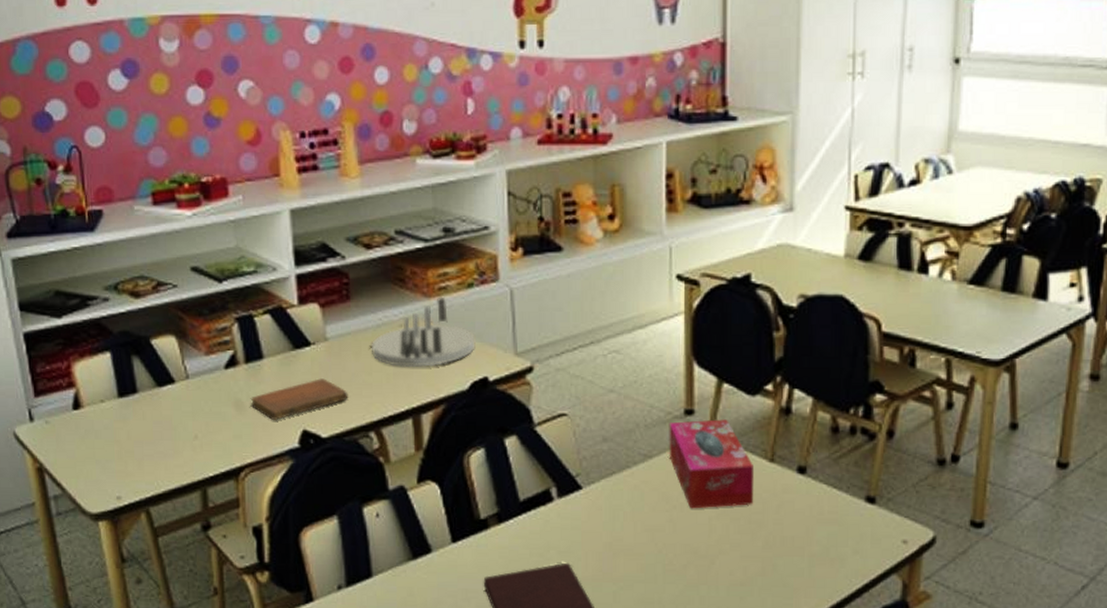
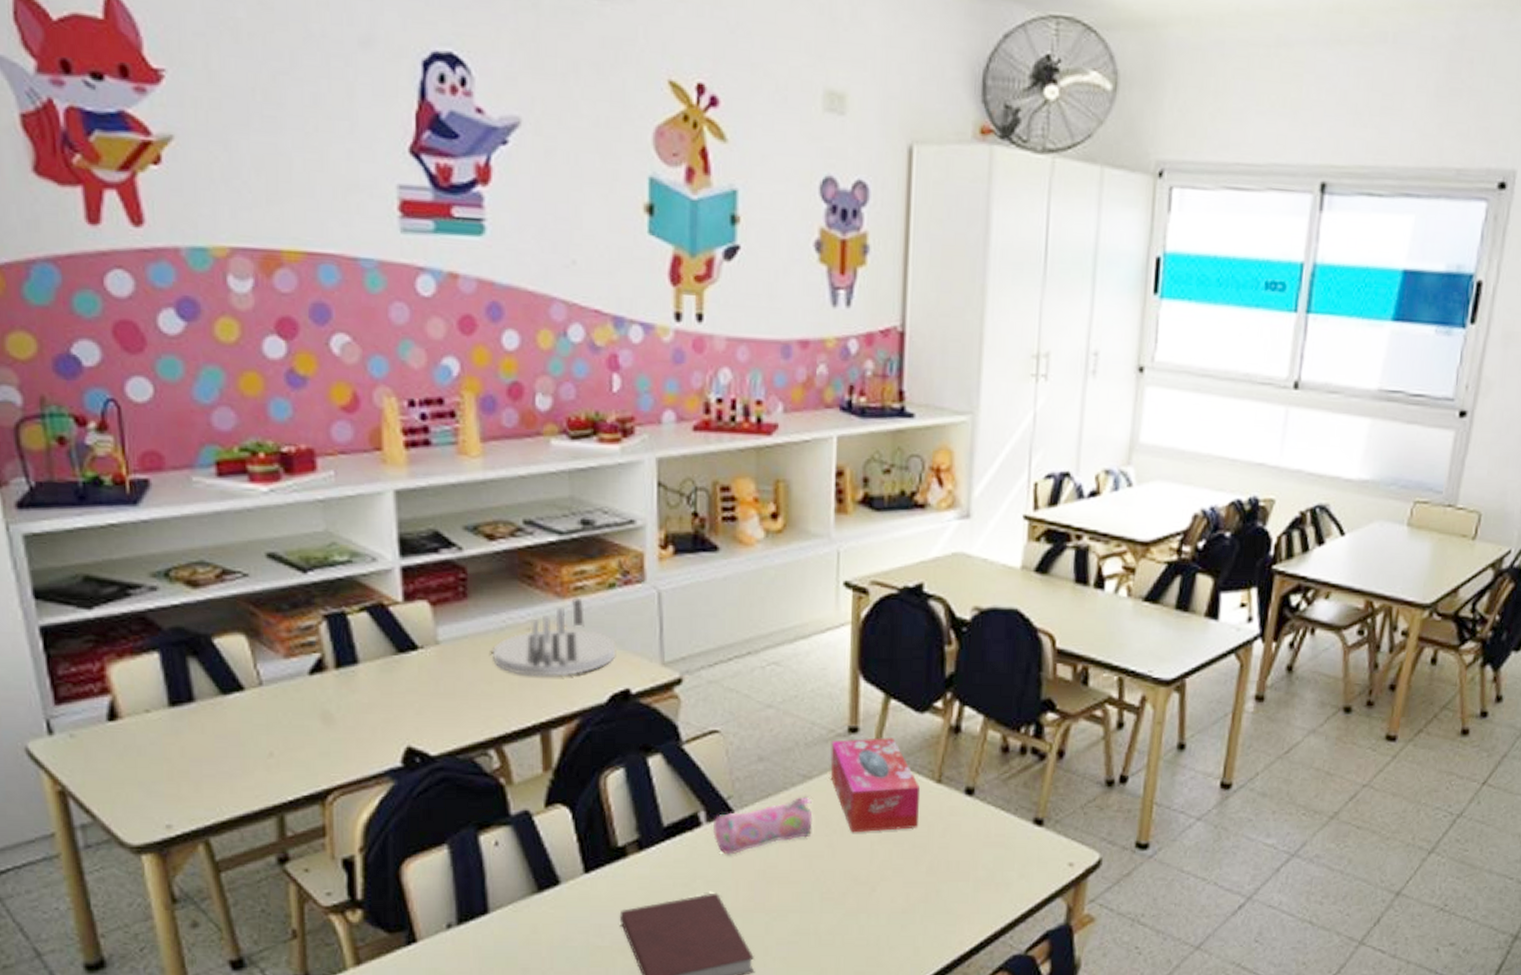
notebook: present [250,378,349,420] -> none [341,688,464,735]
pencil case: none [563,475,654,528] -> present [712,798,813,855]

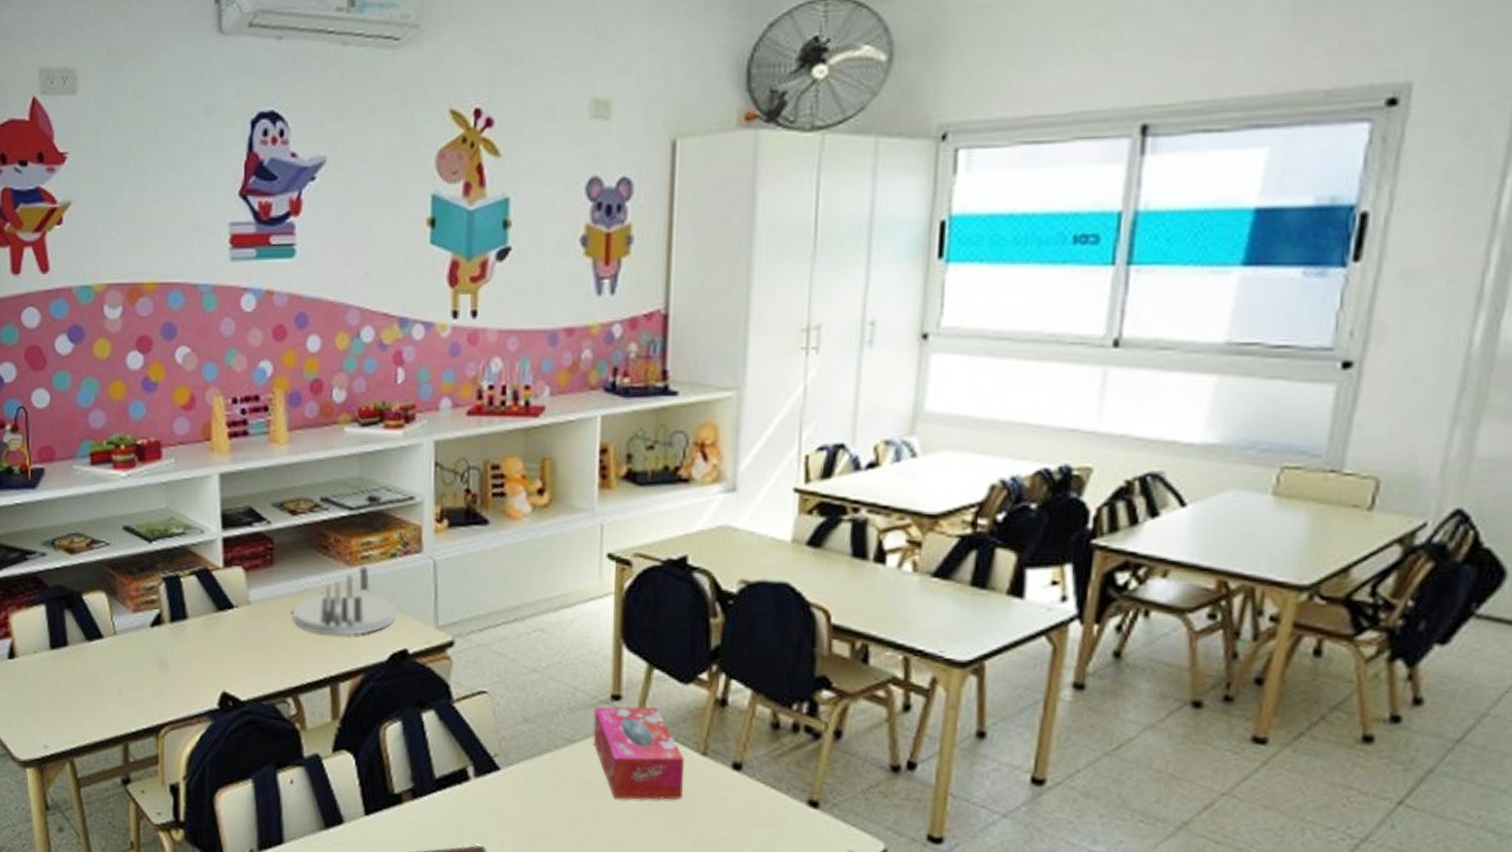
pencil case: present [712,798,813,855] -> none [479,760,576,811]

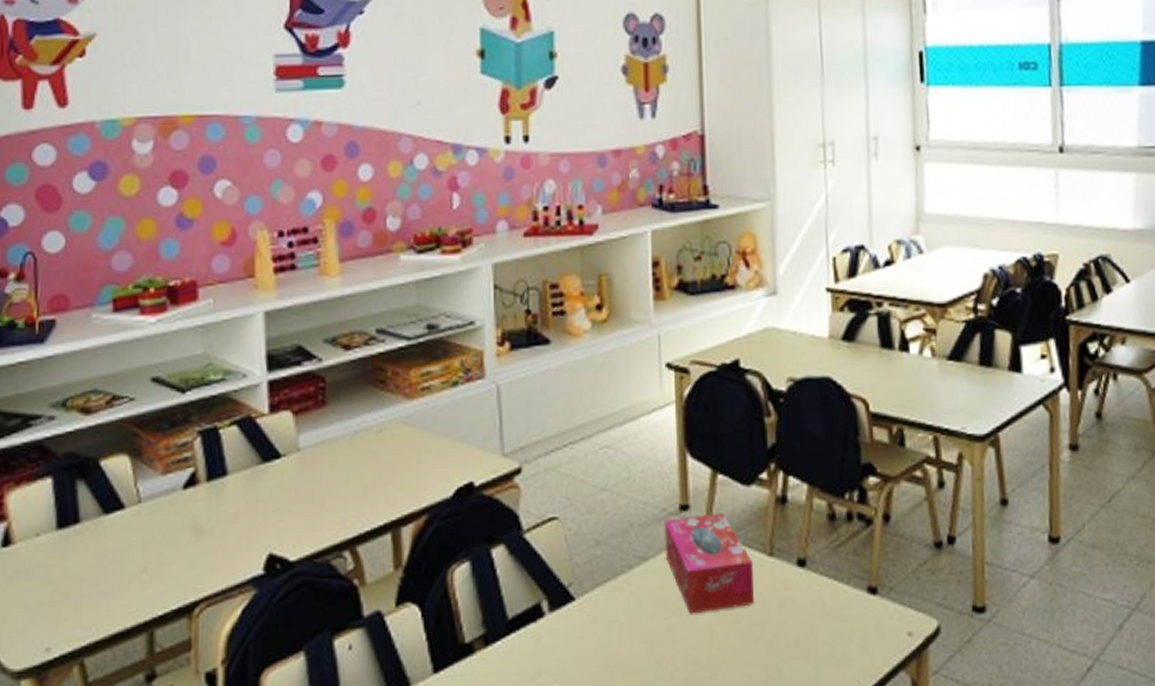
desk organizer: present [292,565,396,636] -> none [347,397,460,476]

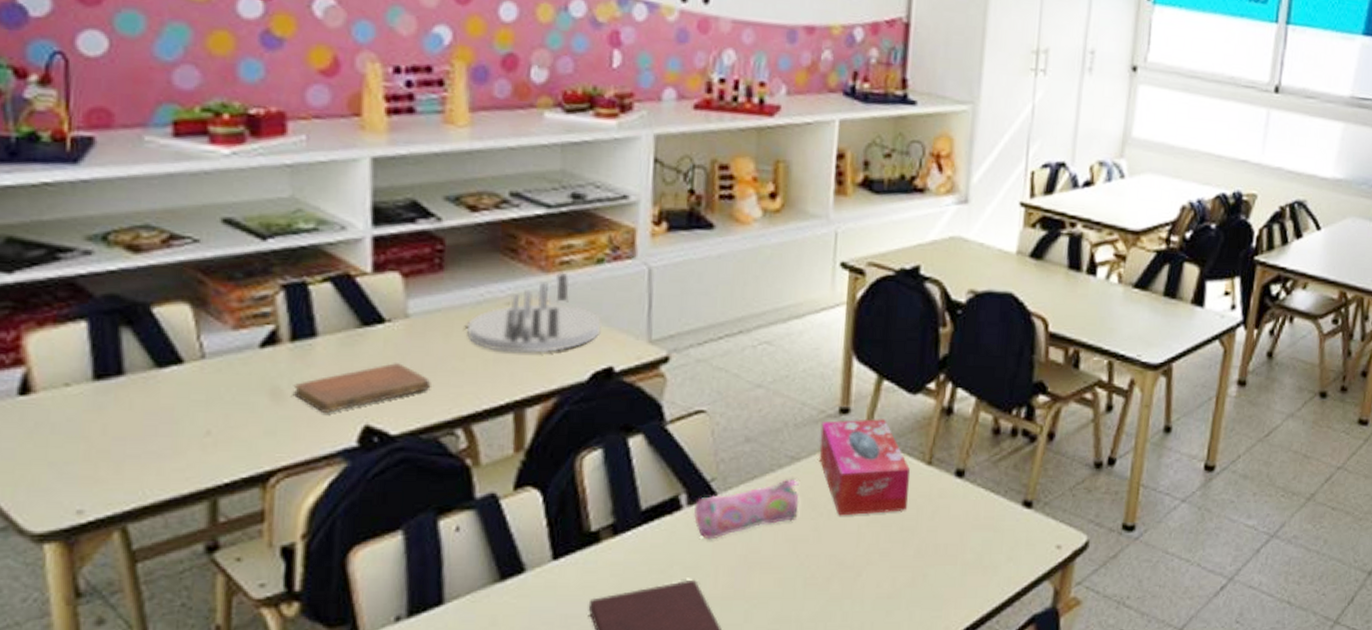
notebook: none [210,494,321,544] -> present [292,363,431,413]
desk organizer: none [347,397,460,476] -> present [466,272,601,354]
pencil case: none [555,580,652,646] -> present [693,480,800,540]

